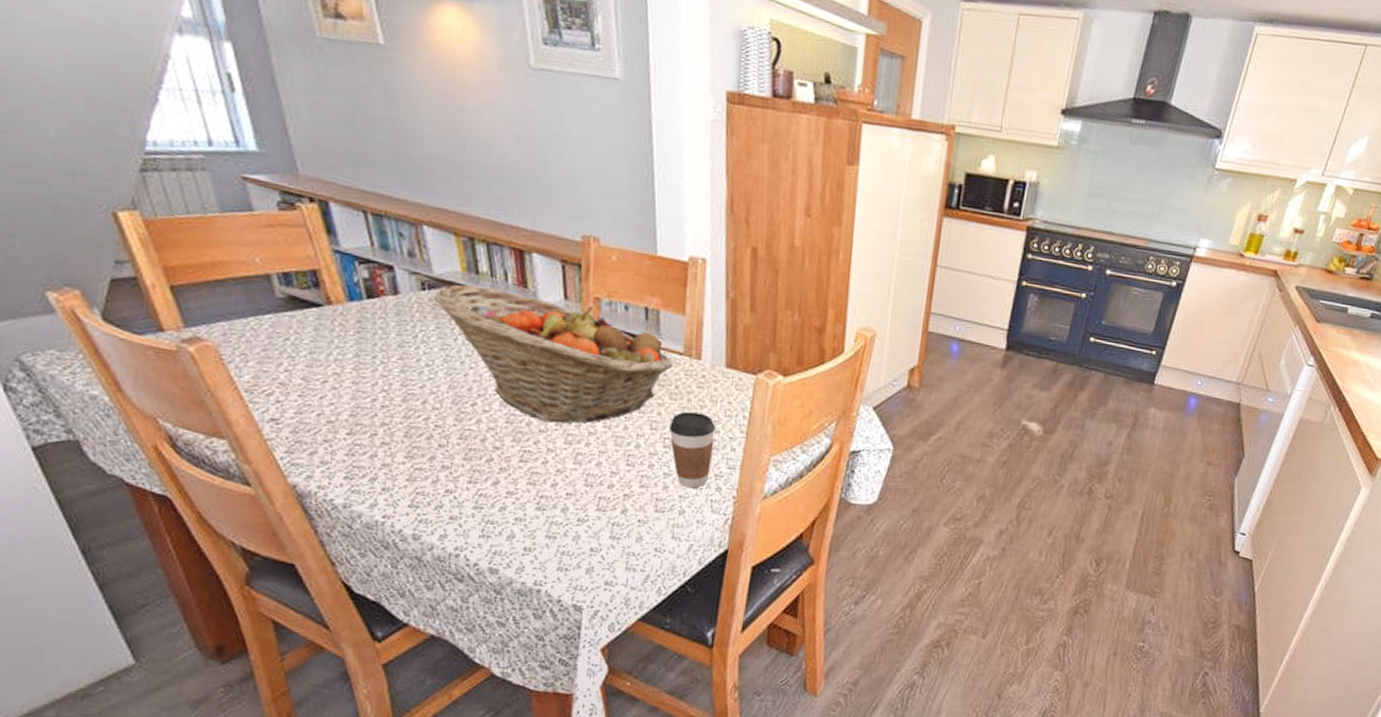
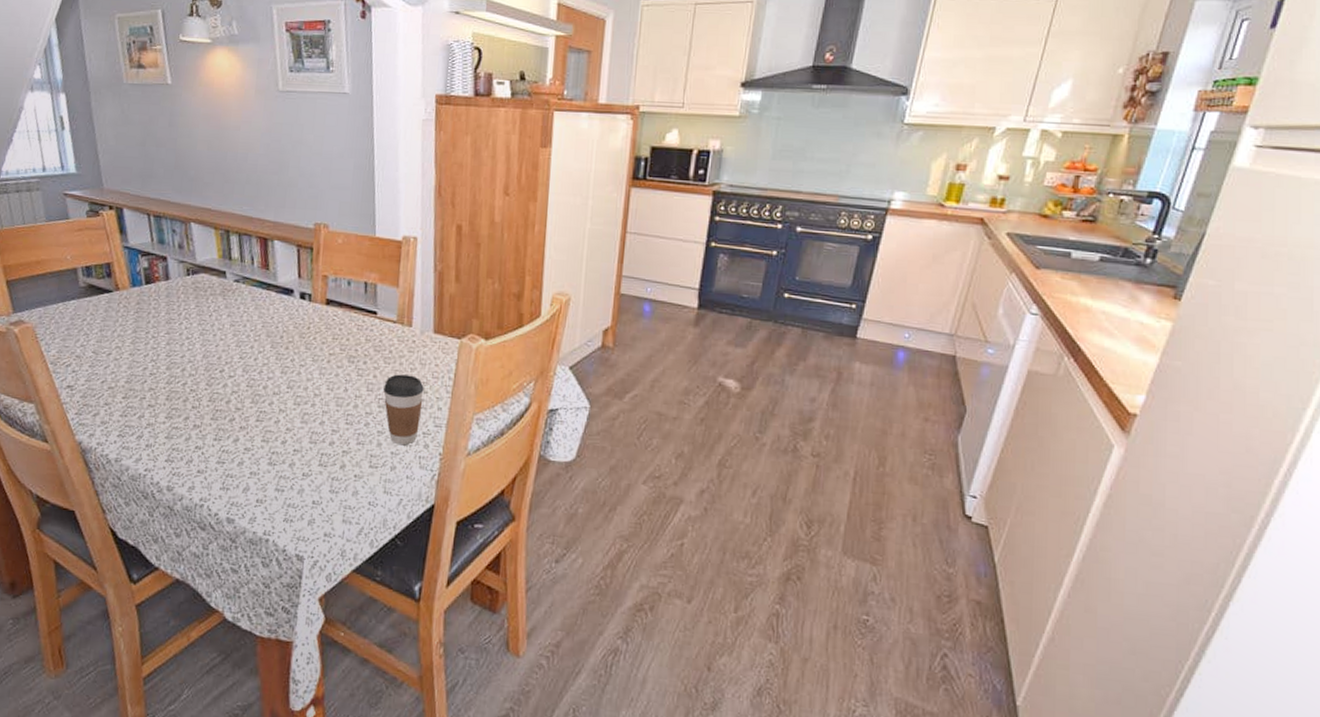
fruit basket: present [434,284,674,423] -> none [196,269,389,386]

